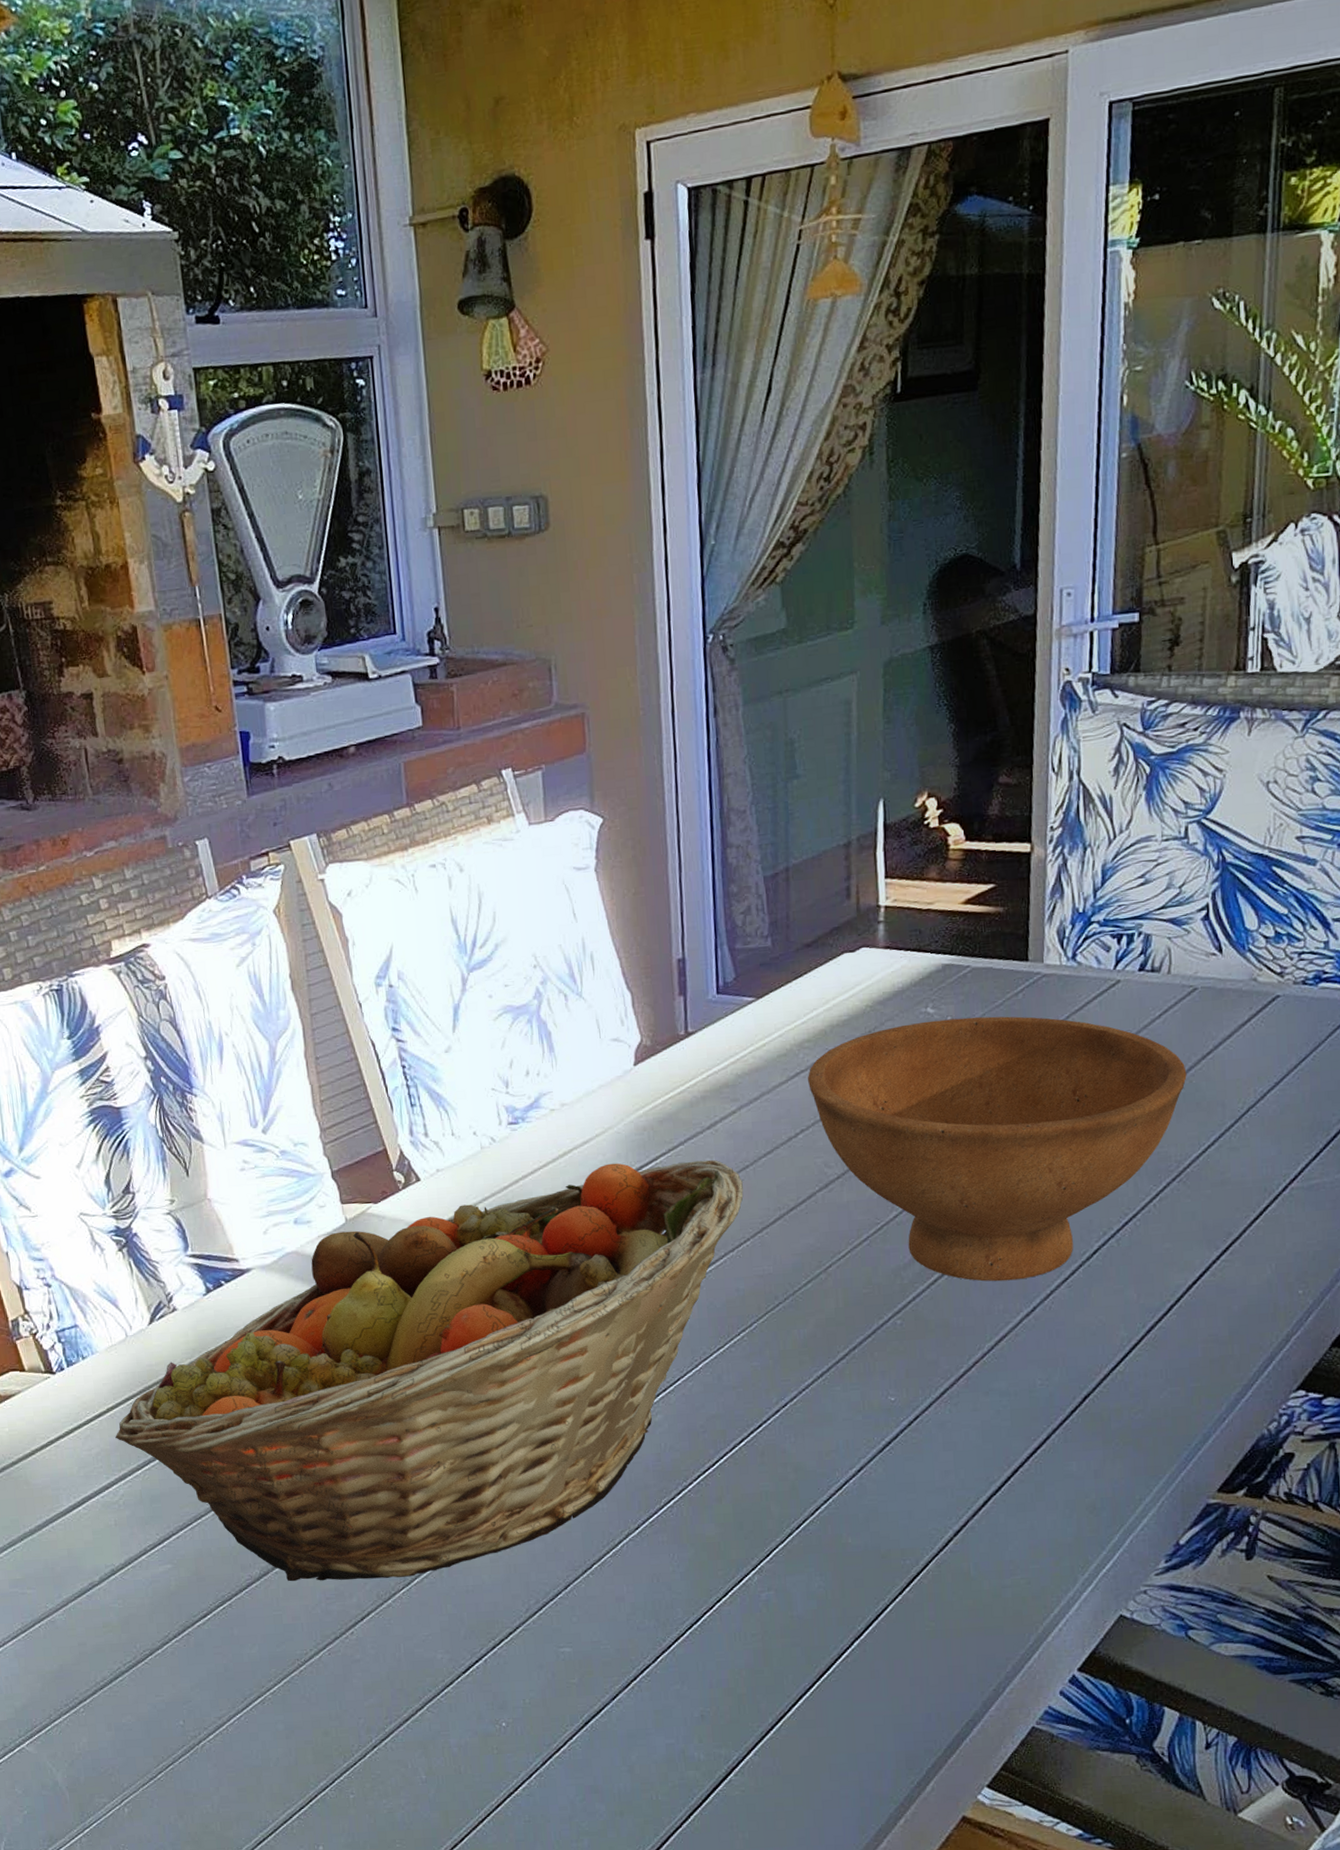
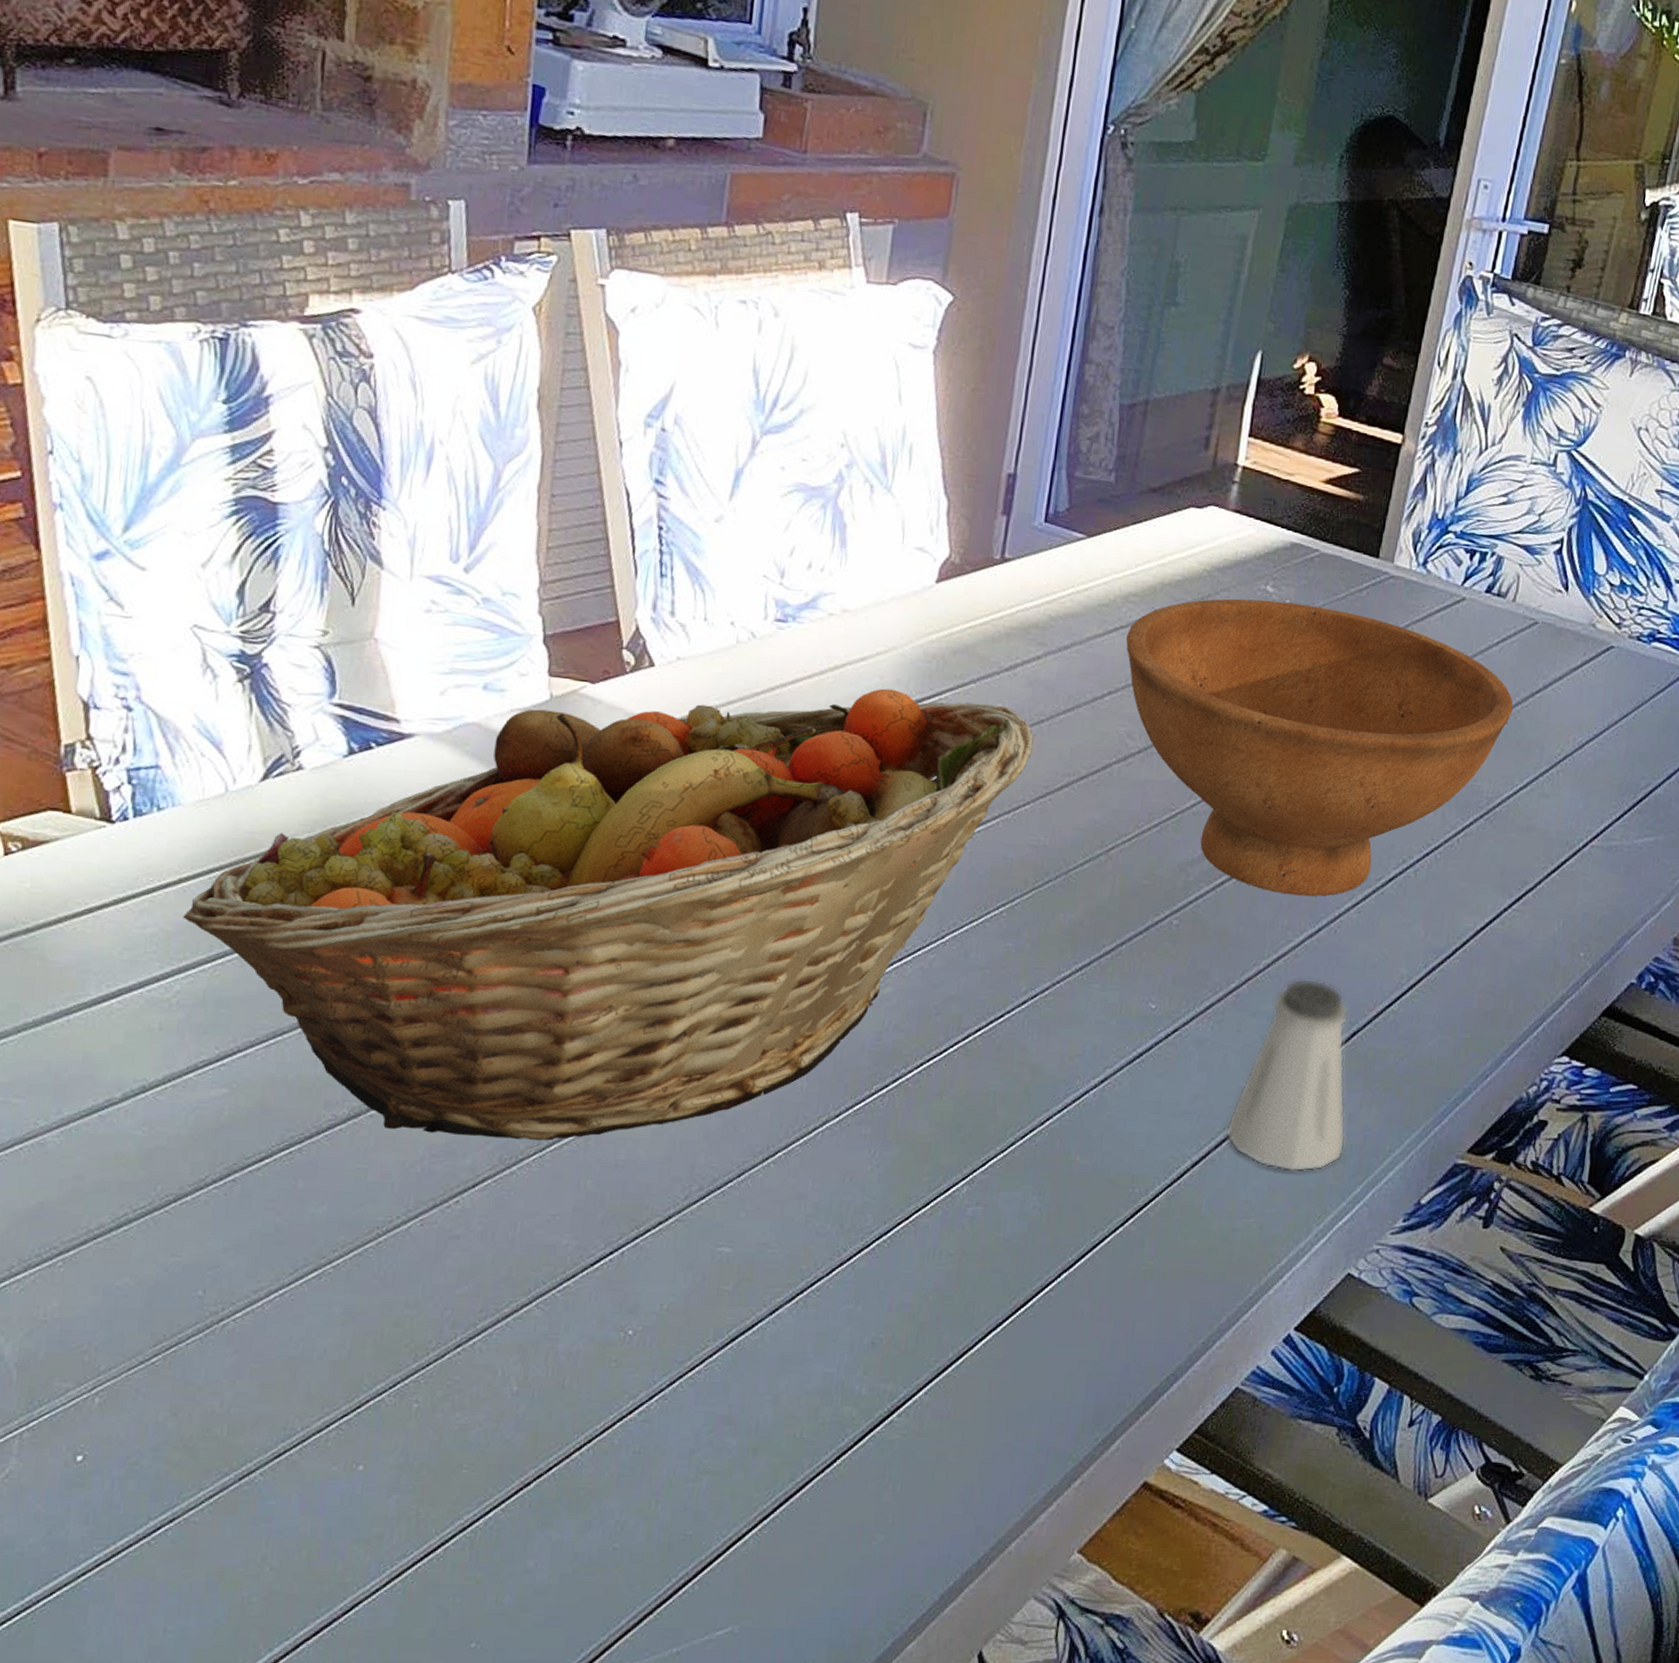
saltshaker: none [978,1353,1096,1530] -> present [1224,978,1350,1172]

